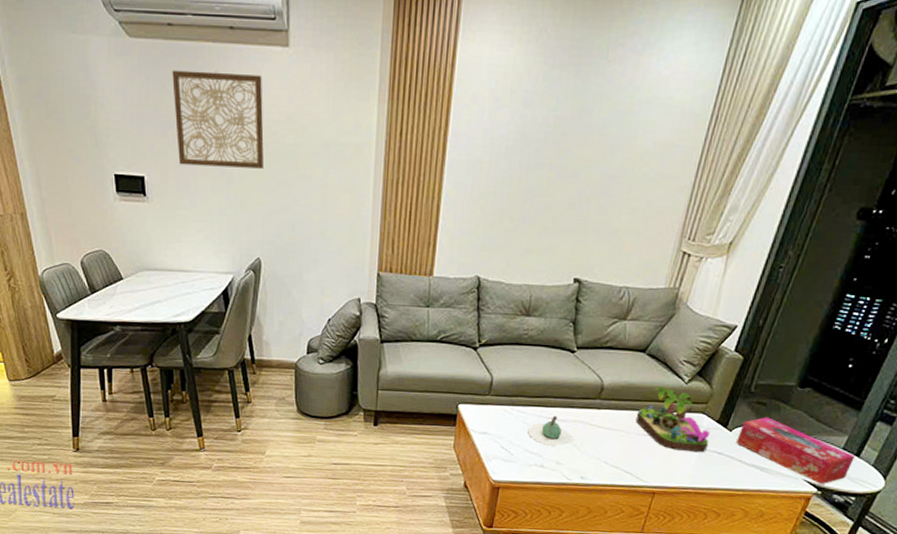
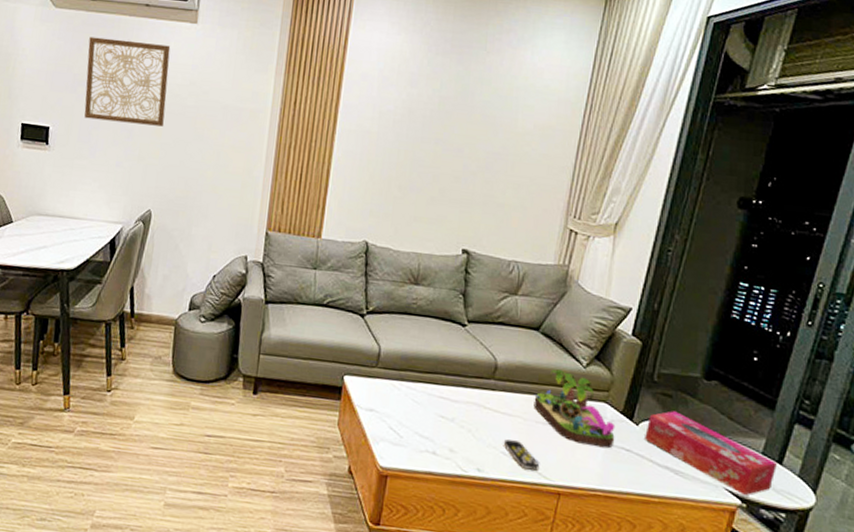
teapot: present [527,415,574,447] -> none [418,394,468,431]
remote control: none [605,451,638,475] -> present [503,439,540,471]

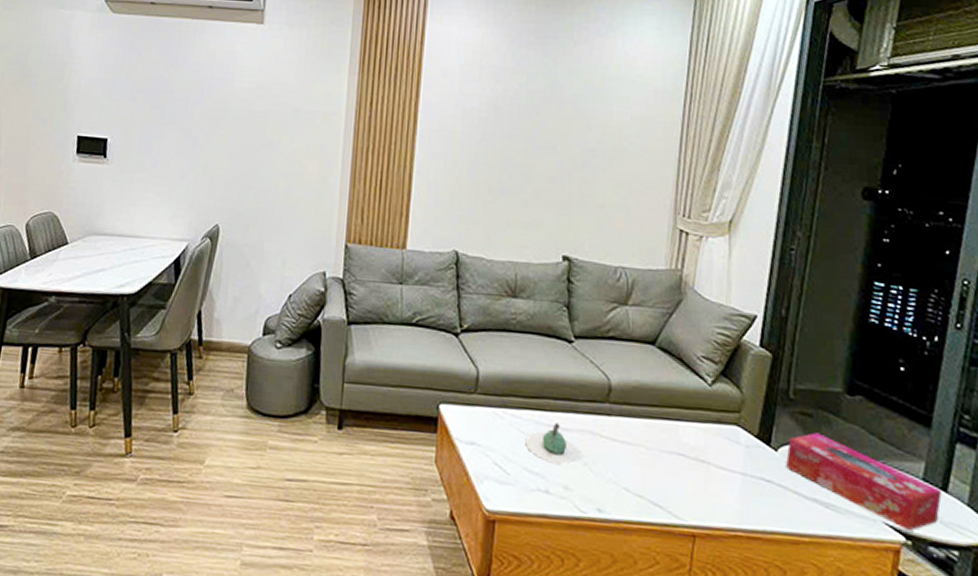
wall art: present [84,36,171,127] -> none [144,42,236,134]
teapot: none [418,394,468,431] -> present [525,422,583,466]
remote control: present [503,439,540,471] -> none [624,473,669,509]
plant: present [533,369,615,449] -> none [654,388,752,480]

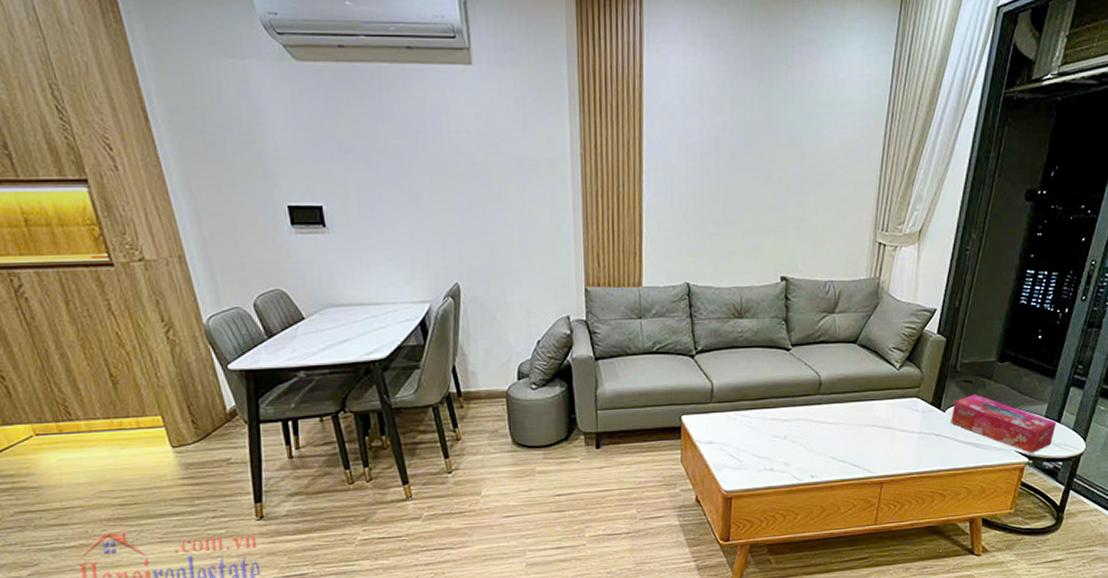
teapot: present [525,422,583,466] -> none [753,416,799,449]

